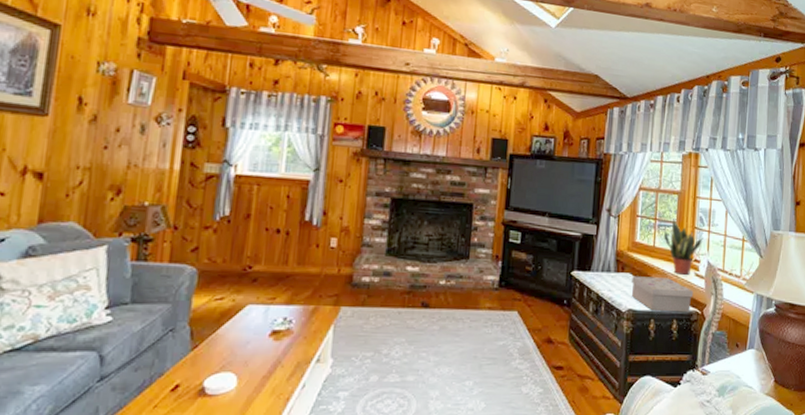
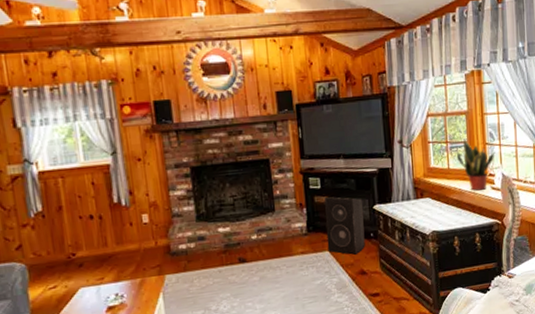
speaker: none [516,253,562,321] -> present [324,196,365,256]
decorative box: present [632,276,694,313] -> none [432,195,492,229]

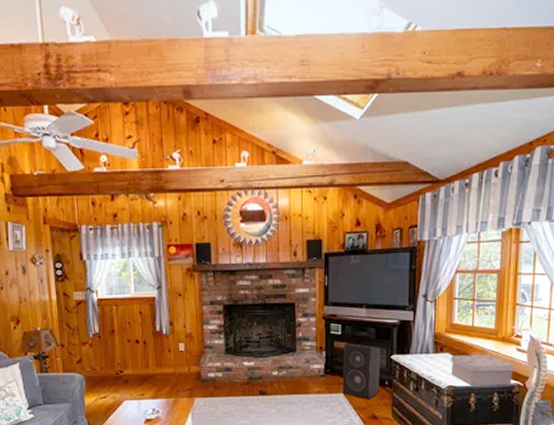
decorative box: none [432,195,492,229] -> present [451,355,516,386]
potted plant: present [457,140,494,191] -> none [483,299,524,351]

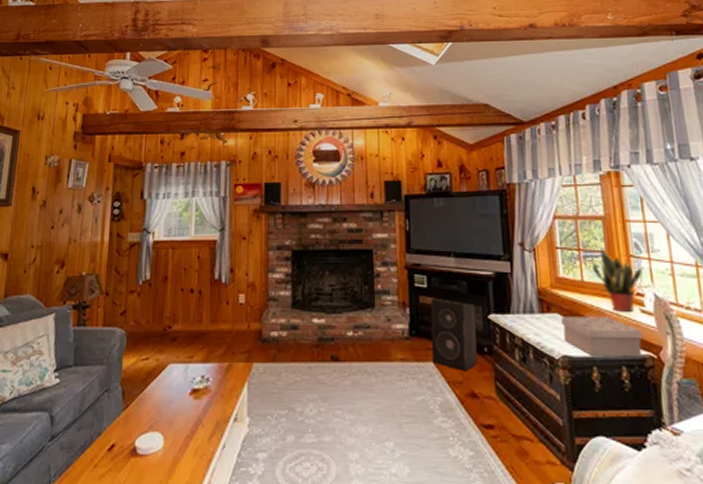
potted plant: none [483,299,524,351] -> present [592,249,643,312]

